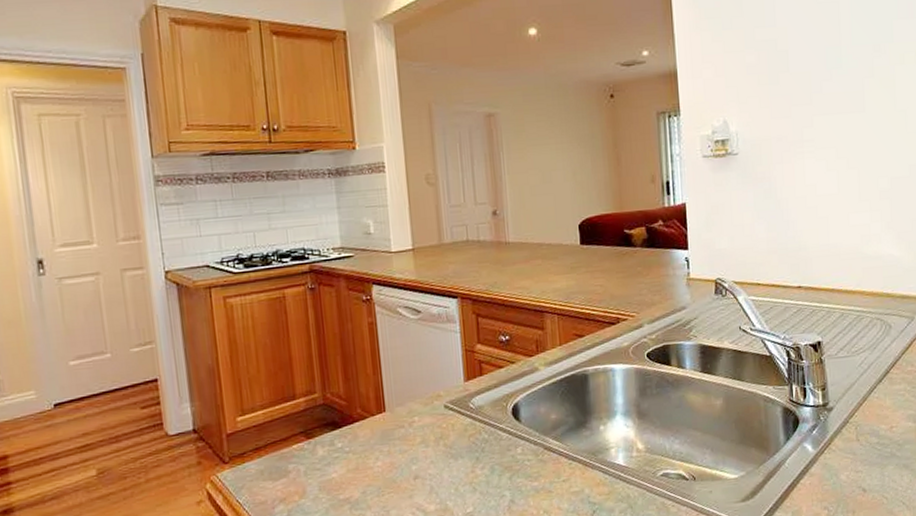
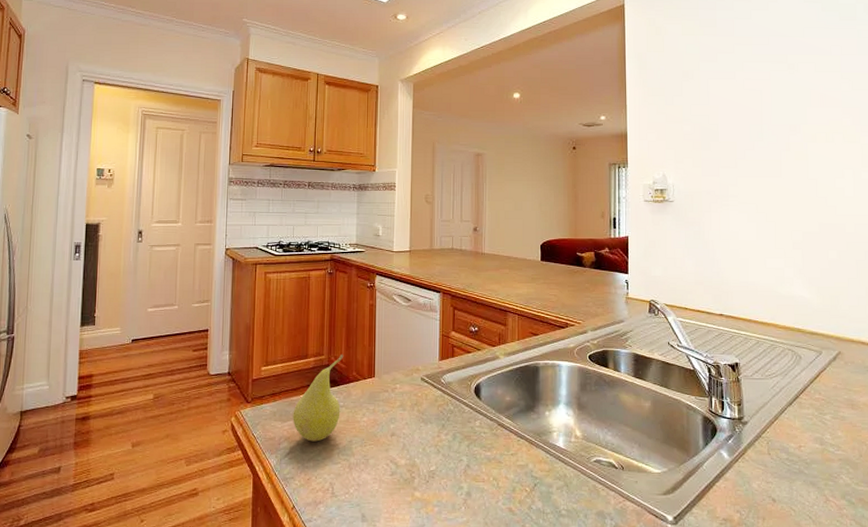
fruit: none [285,388,347,500] -> present [293,353,344,442]

